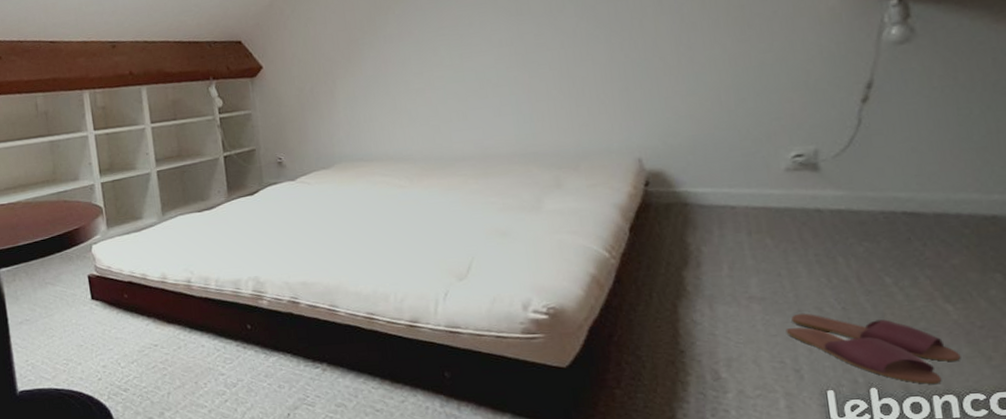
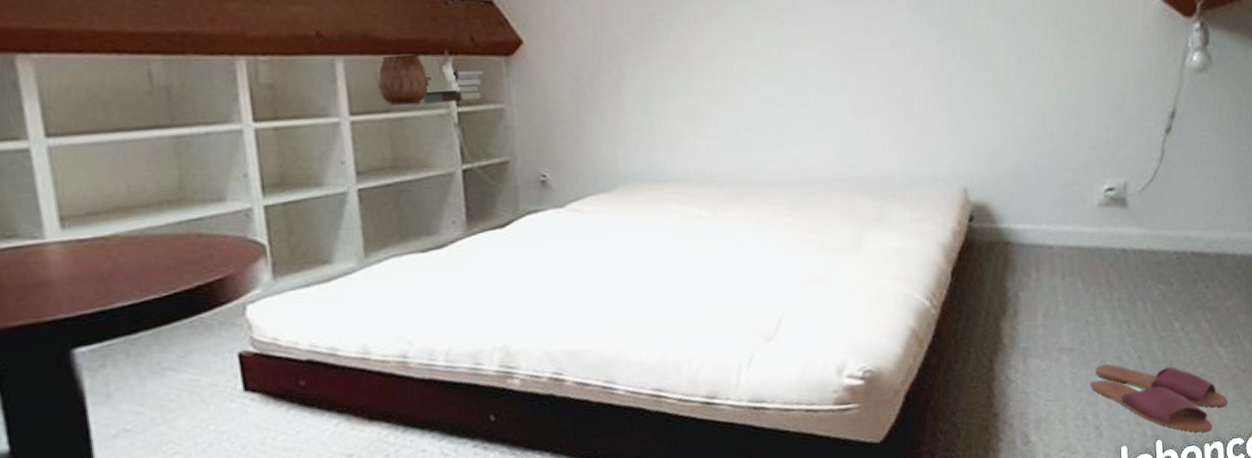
vase: none [168,79,200,116] -> present [378,52,428,106]
books: none [196,88,236,113] -> present [422,70,483,103]

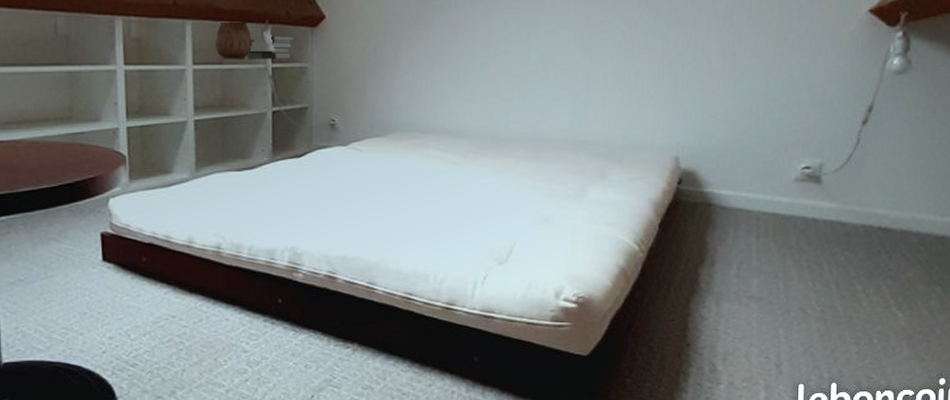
slippers: present [1090,363,1228,433] -> none [774,313,902,381]

